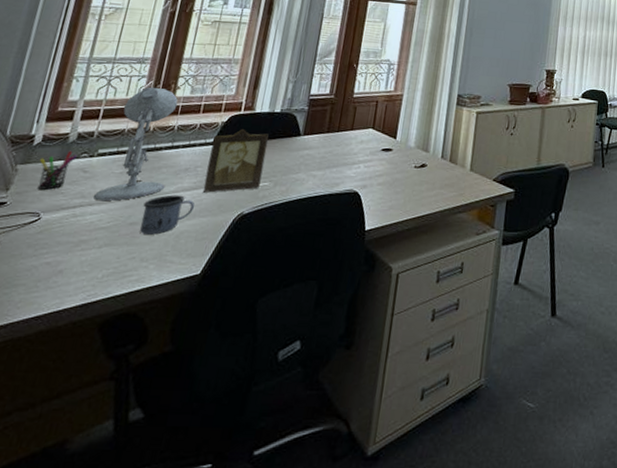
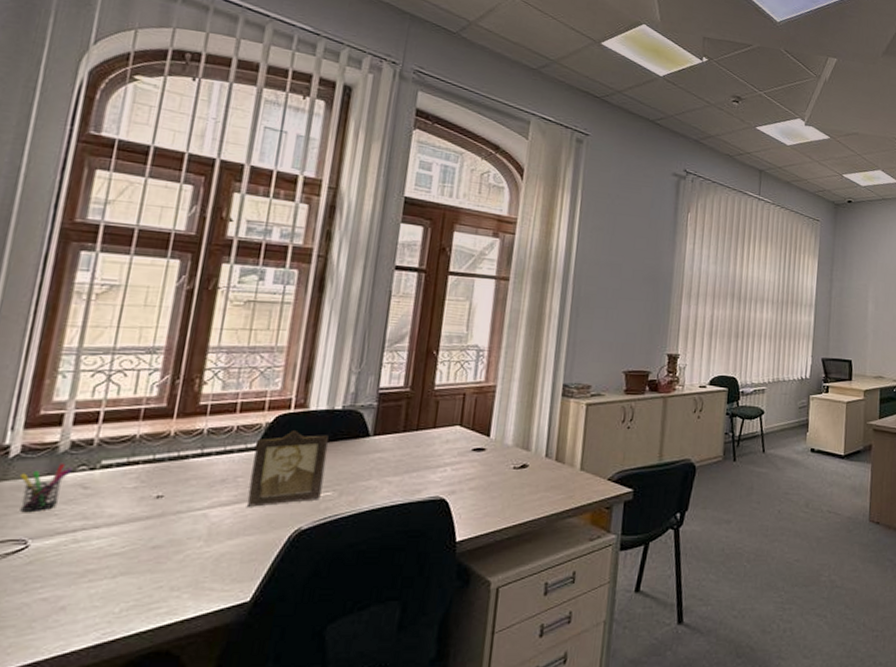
desk lamp: present [94,87,178,201] -> none [100,383,206,522]
mug: present [140,195,195,235] -> none [166,511,237,559]

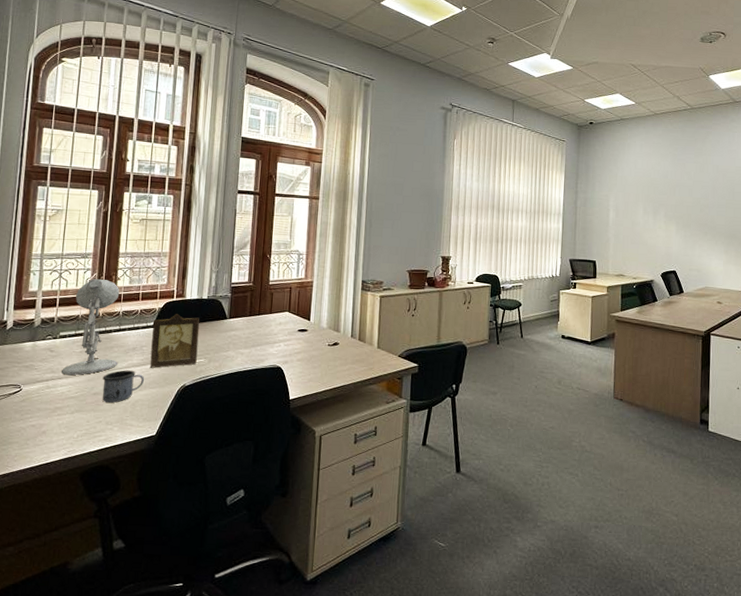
pen holder: present [19,462,72,511] -> none [13,333,43,366]
desk lamp: none [100,383,206,522] -> present [62,279,120,376]
mug: none [166,511,237,559] -> present [102,370,144,403]

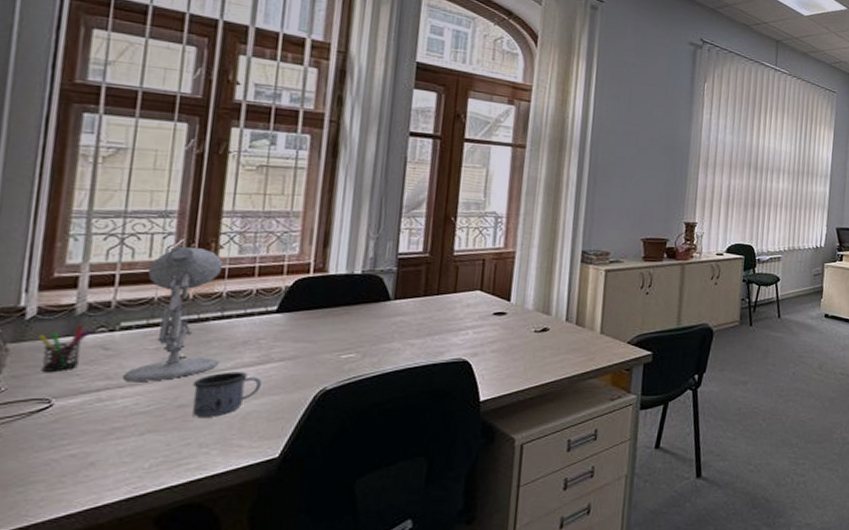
pen holder: none [13,333,43,366] -> present [37,324,91,372]
photo frame: present [149,313,200,368] -> none [270,293,350,368]

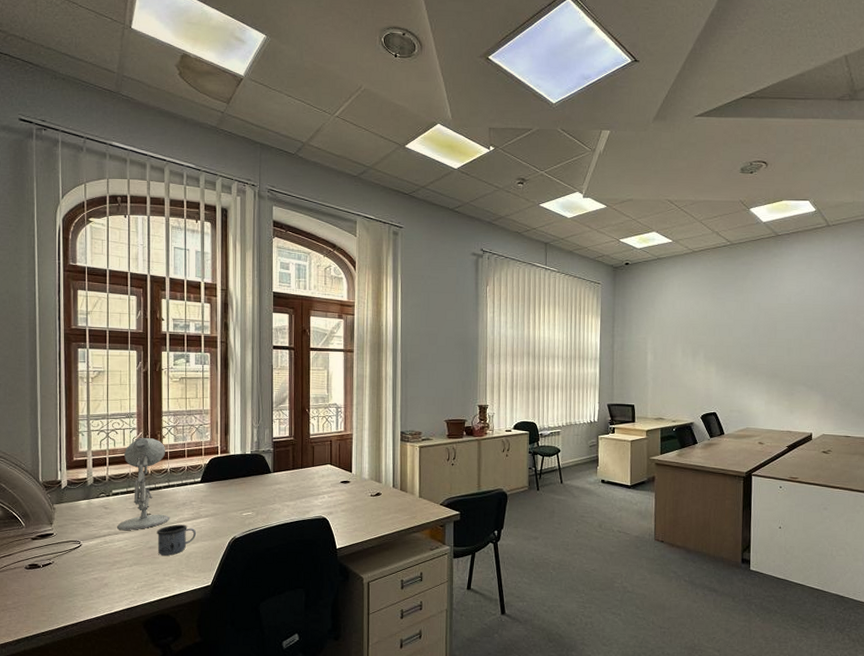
pen holder: present [37,324,91,372] -> none [69,492,96,523]

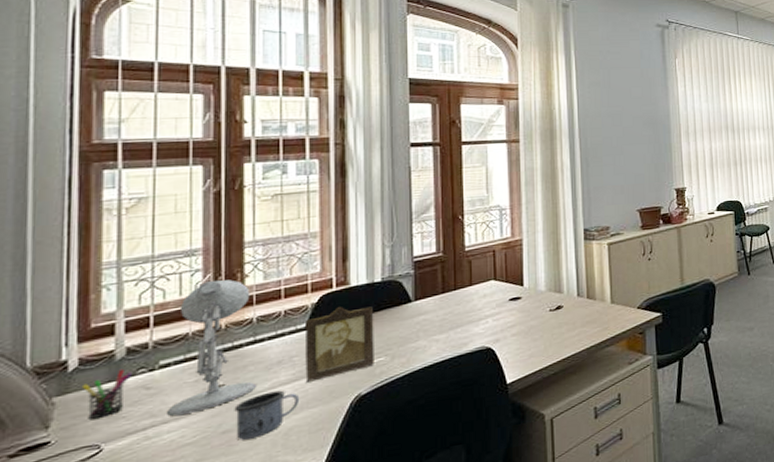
pen holder: none [69,492,96,523] -> present [81,368,131,419]
photo frame: none [200,468,245,522] -> present [304,306,374,383]

